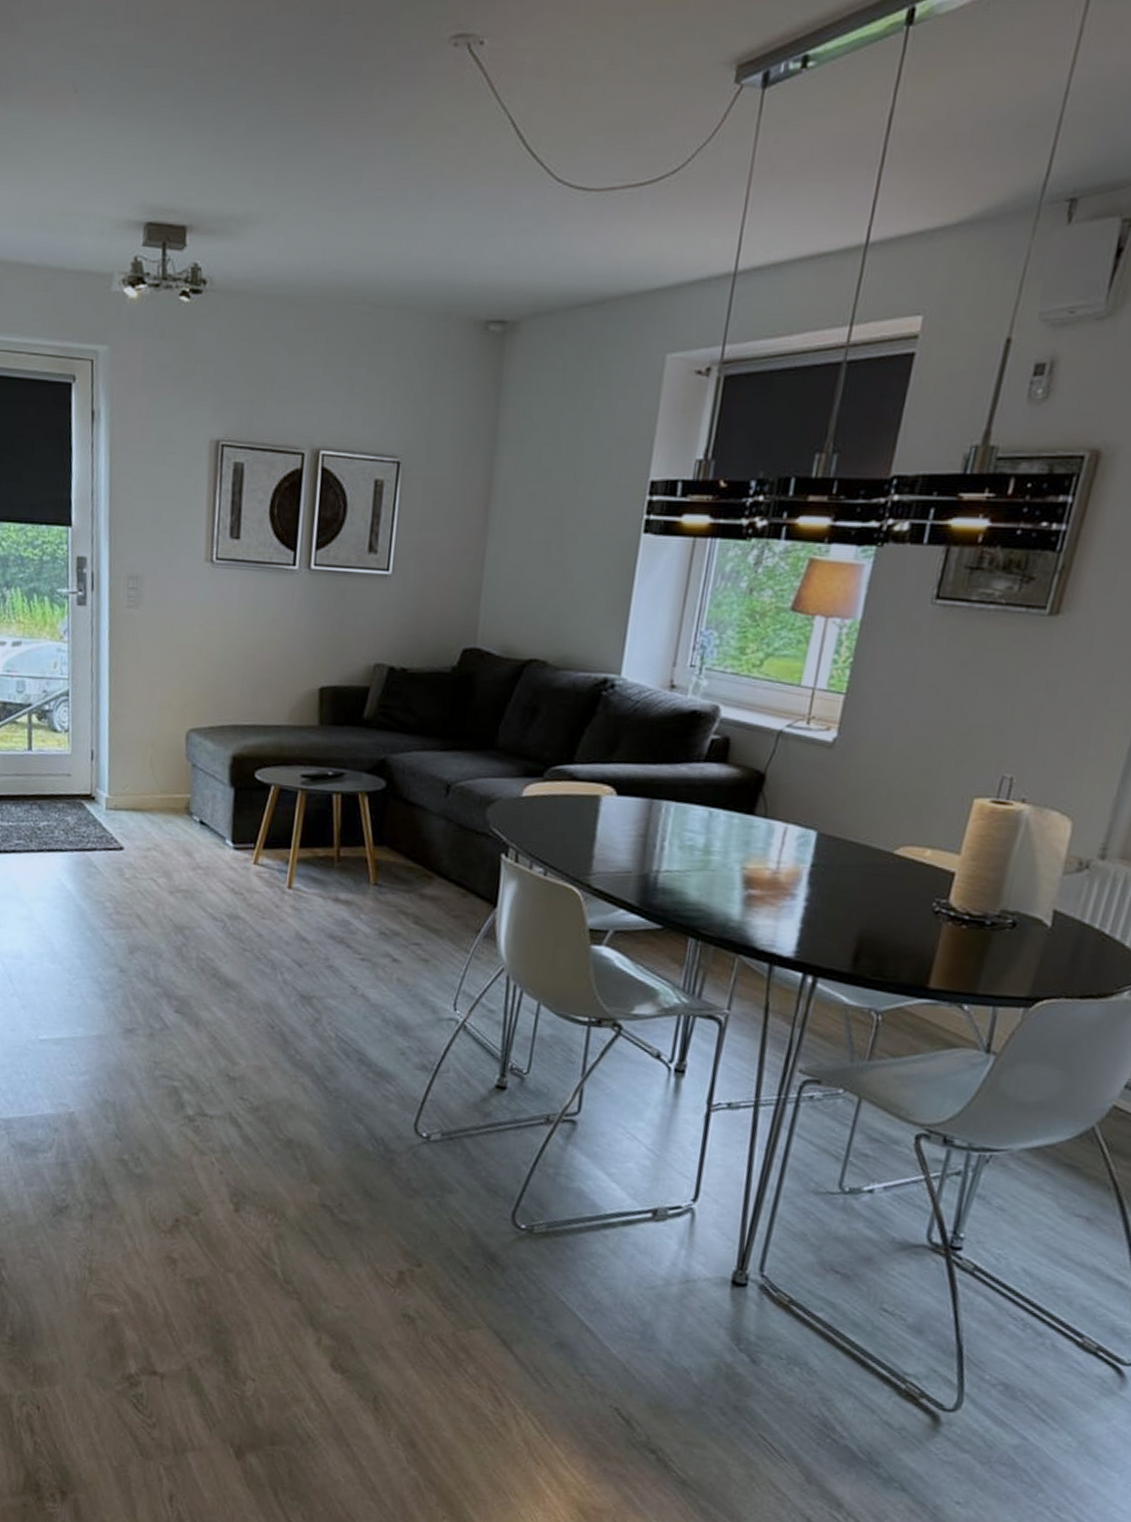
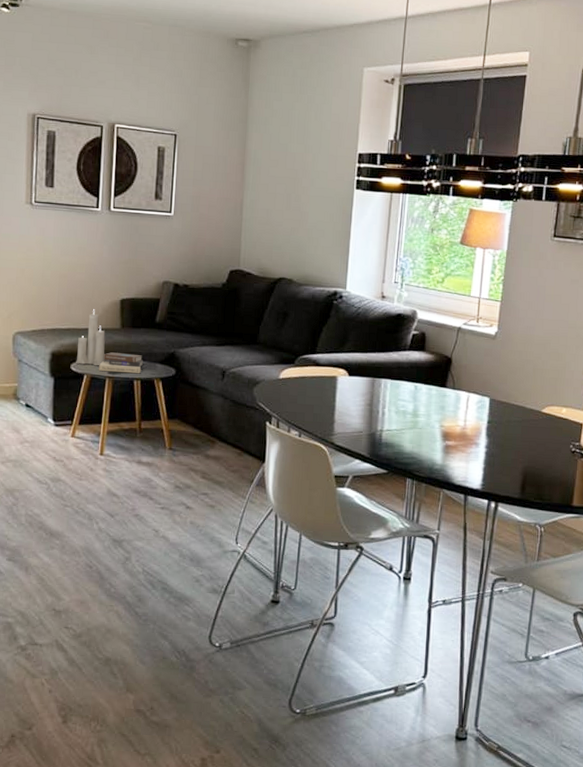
candle: none [261,700,299,775] -> present [76,309,106,366]
books: none [289,757,345,786] -> present [99,352,143,374]

